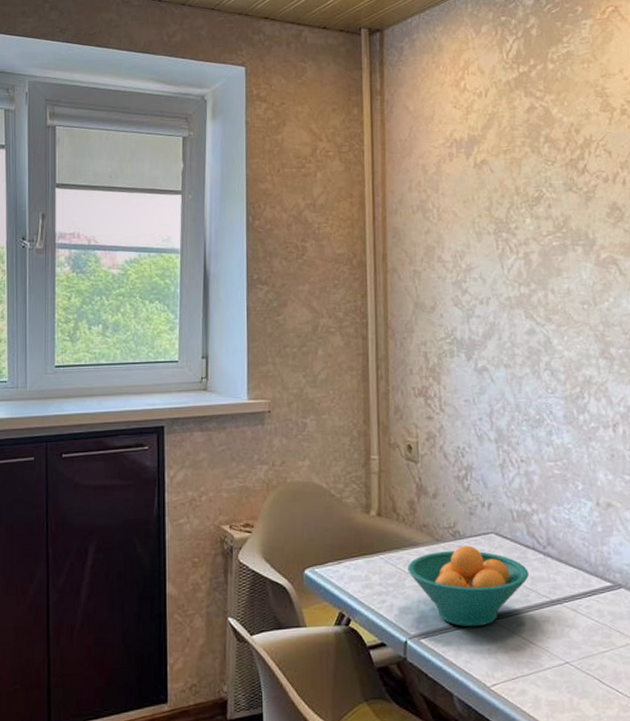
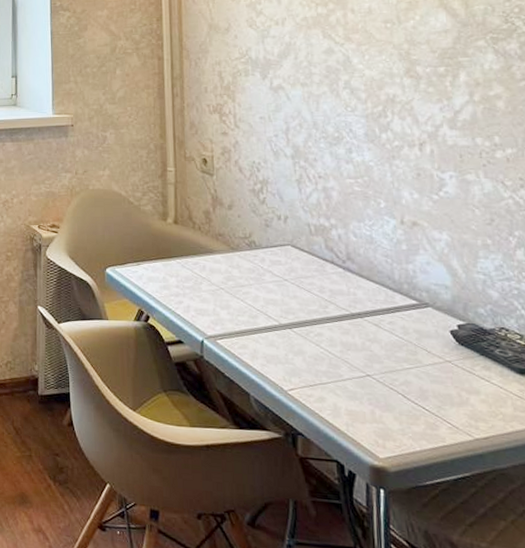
fruit bowl: present [408,545,529,627] -> none [204,255,327,333]

